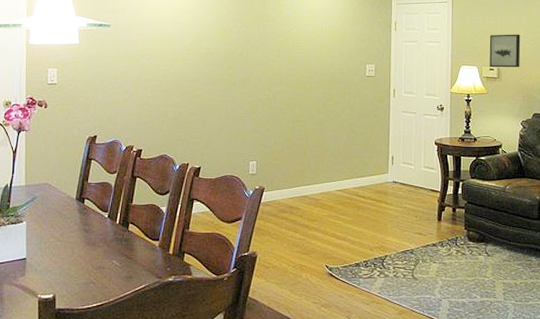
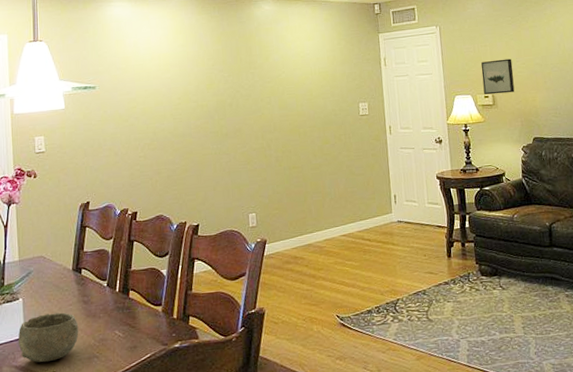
bowl: none [20,238,78,284] -> present [18,312,79,363]

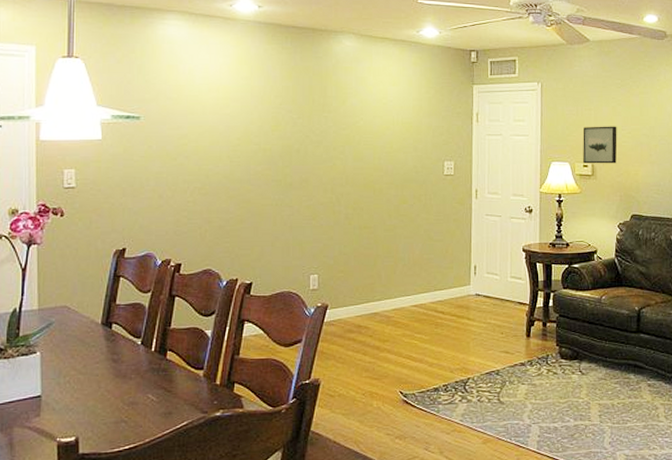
bowl: present [18,312,79,363] -> none [34,370,106,425]

